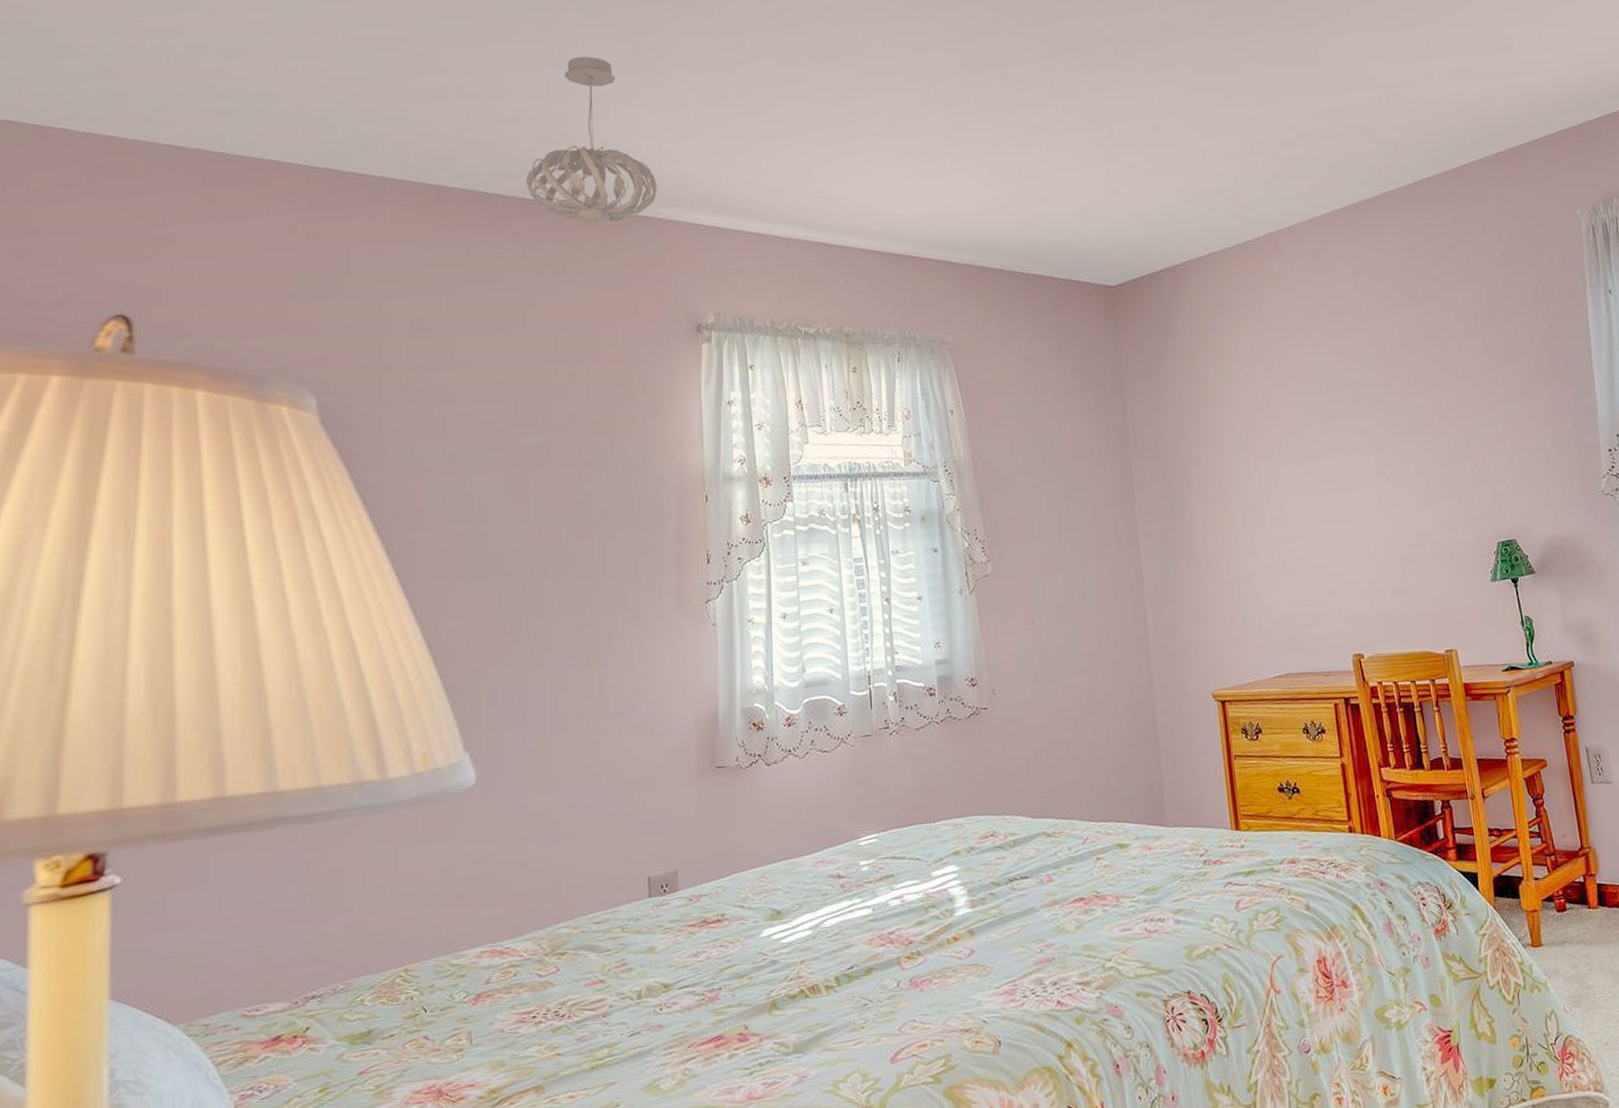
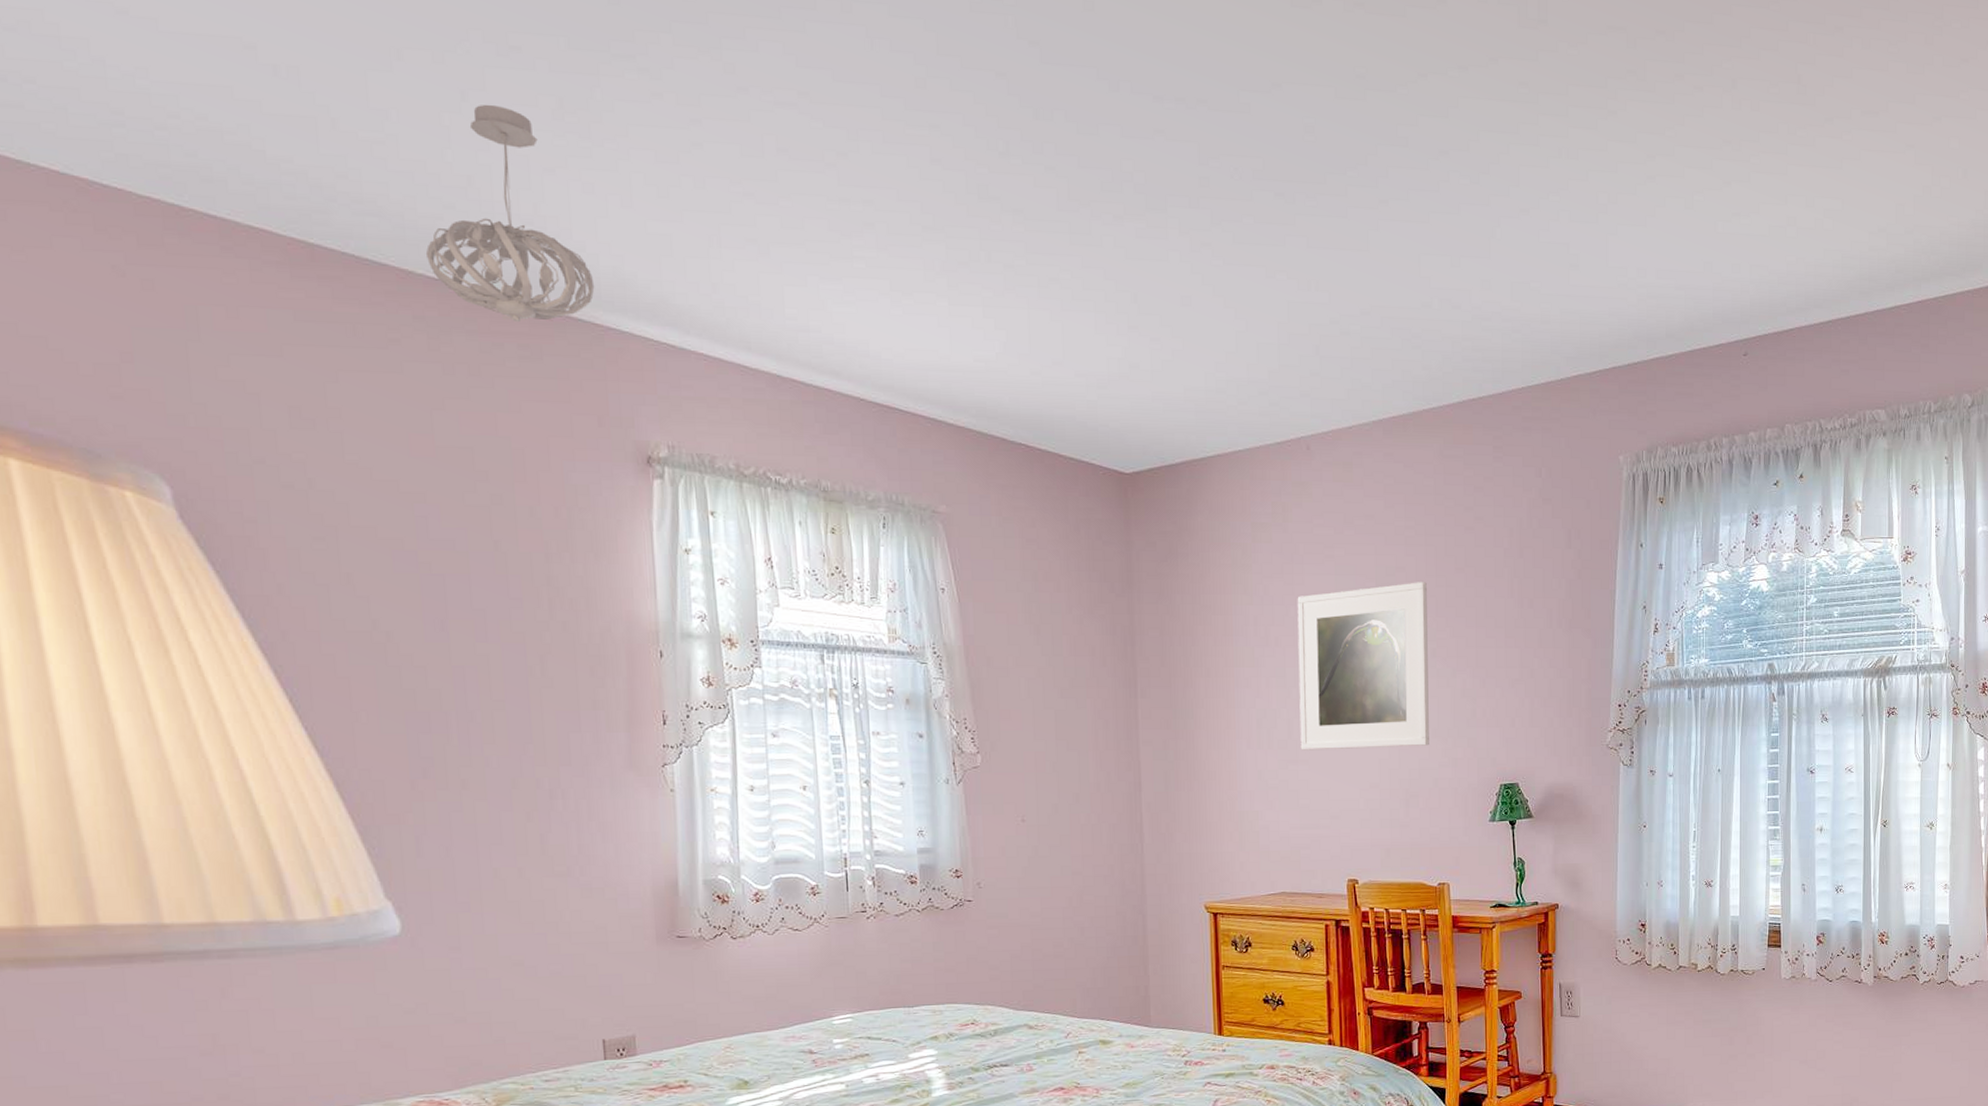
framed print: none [1278,352,1421,528] -> present [1297,582,1429,750]

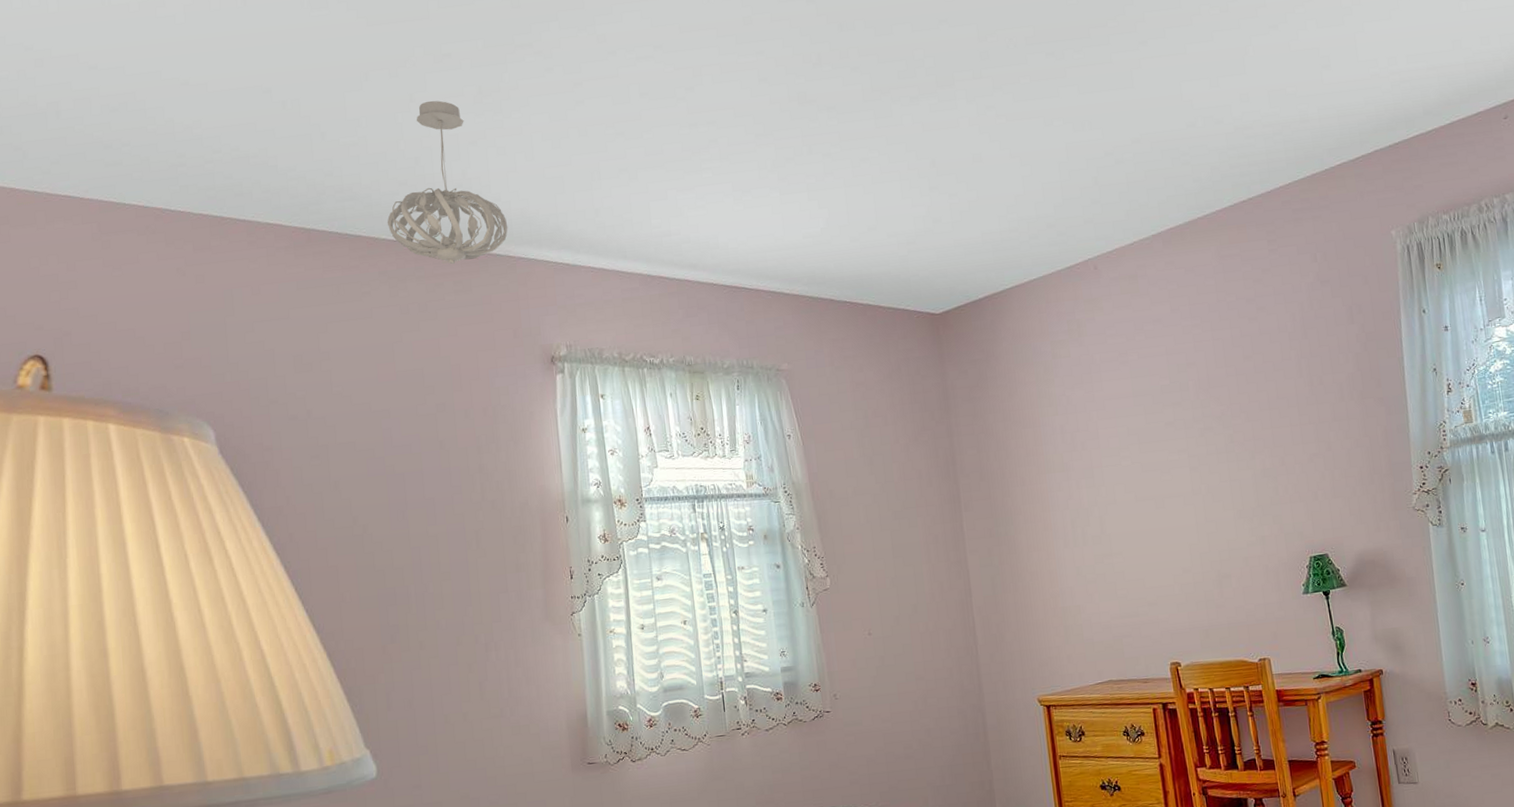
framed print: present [1297,582,1429,750] -> none [1098,373,1236,544]

